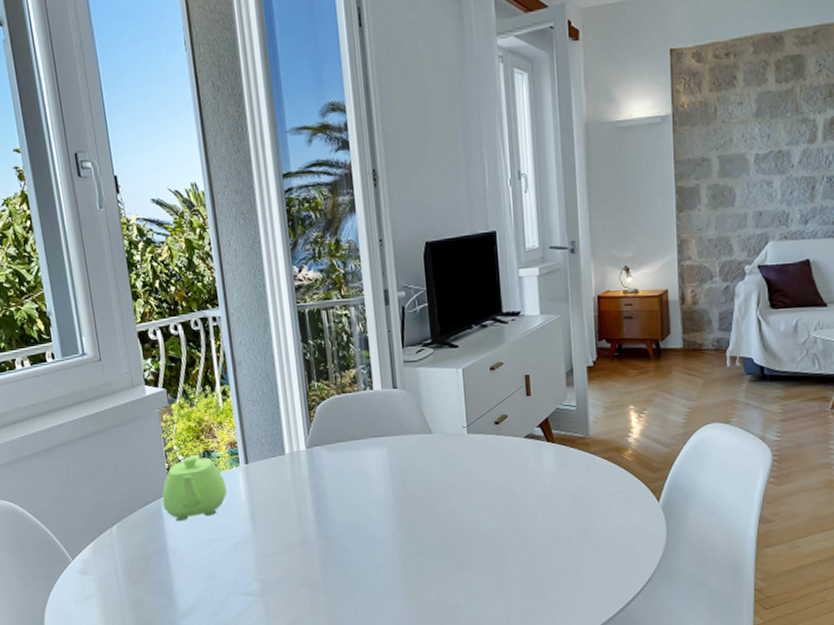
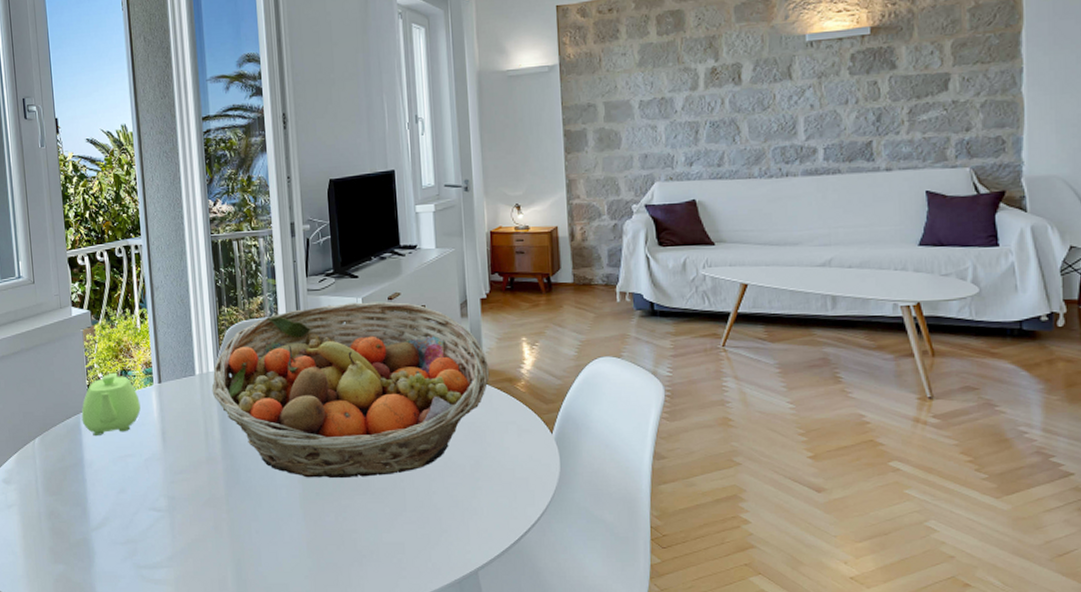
fruit basket: none [303,372,596,556] -> present [211,301,490,478]

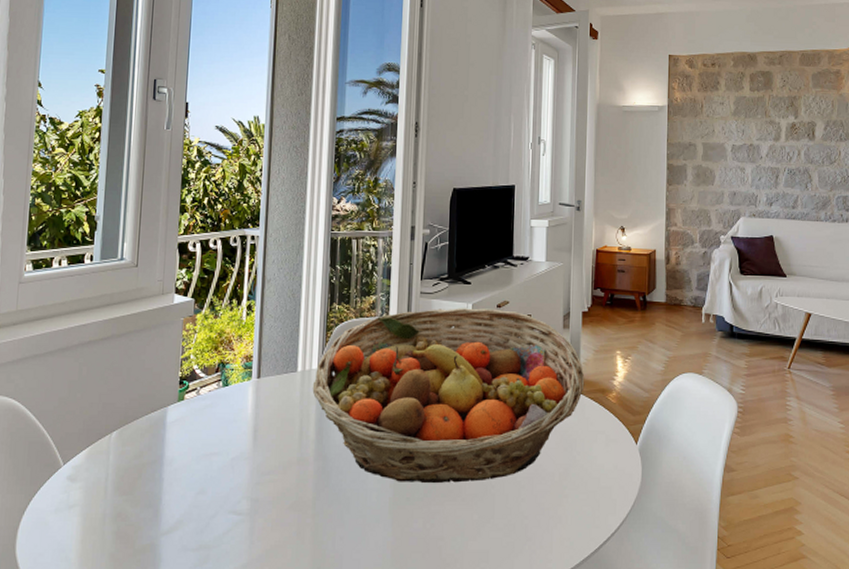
teapot: present [81,372,141,435] -> none [168,365,235,431]

